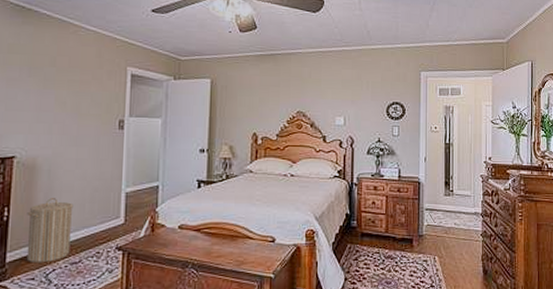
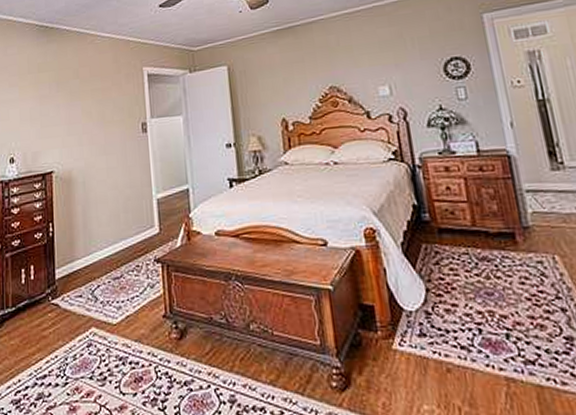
laundry hamper: present [26,198,74,264] -> none [69,210,111,280]

